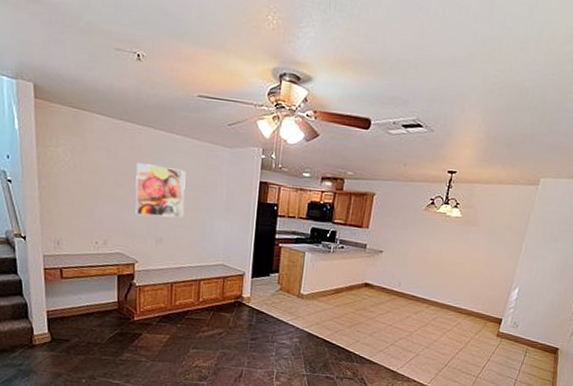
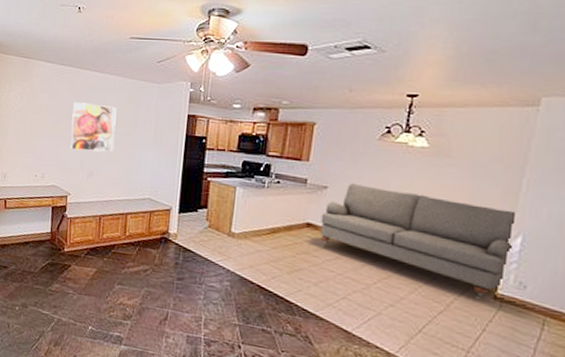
sofa: none [376,247,516,339] -> present [320,182,515,301]

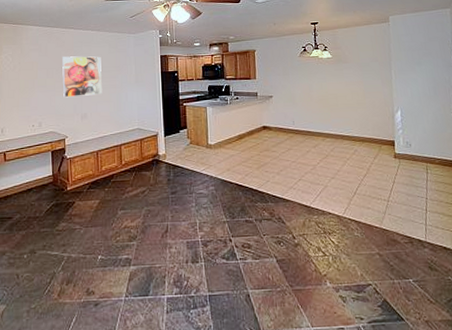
sofa: present [320,182,515,301] -> none [272,90,398,161]

